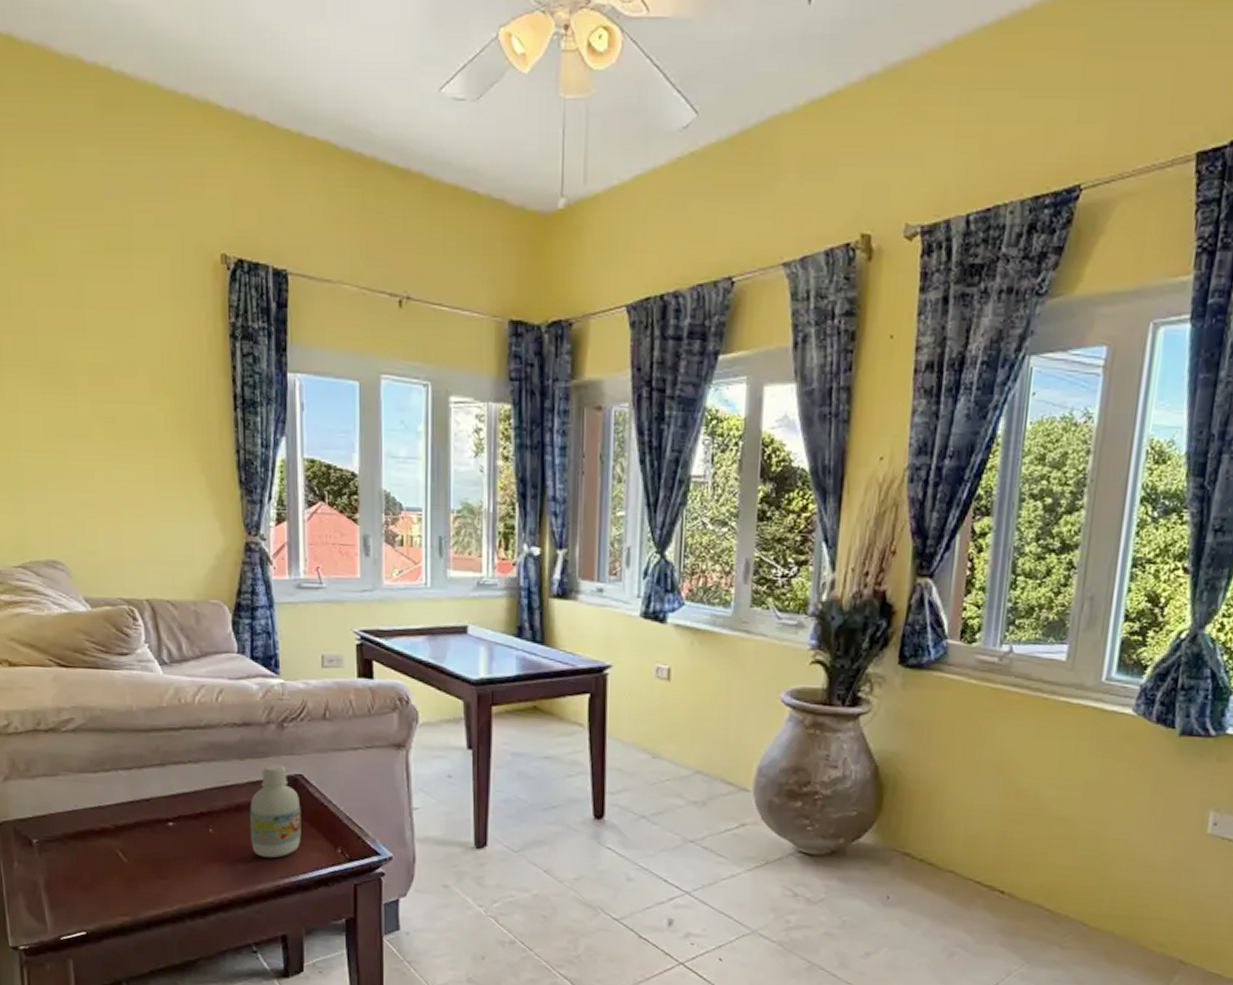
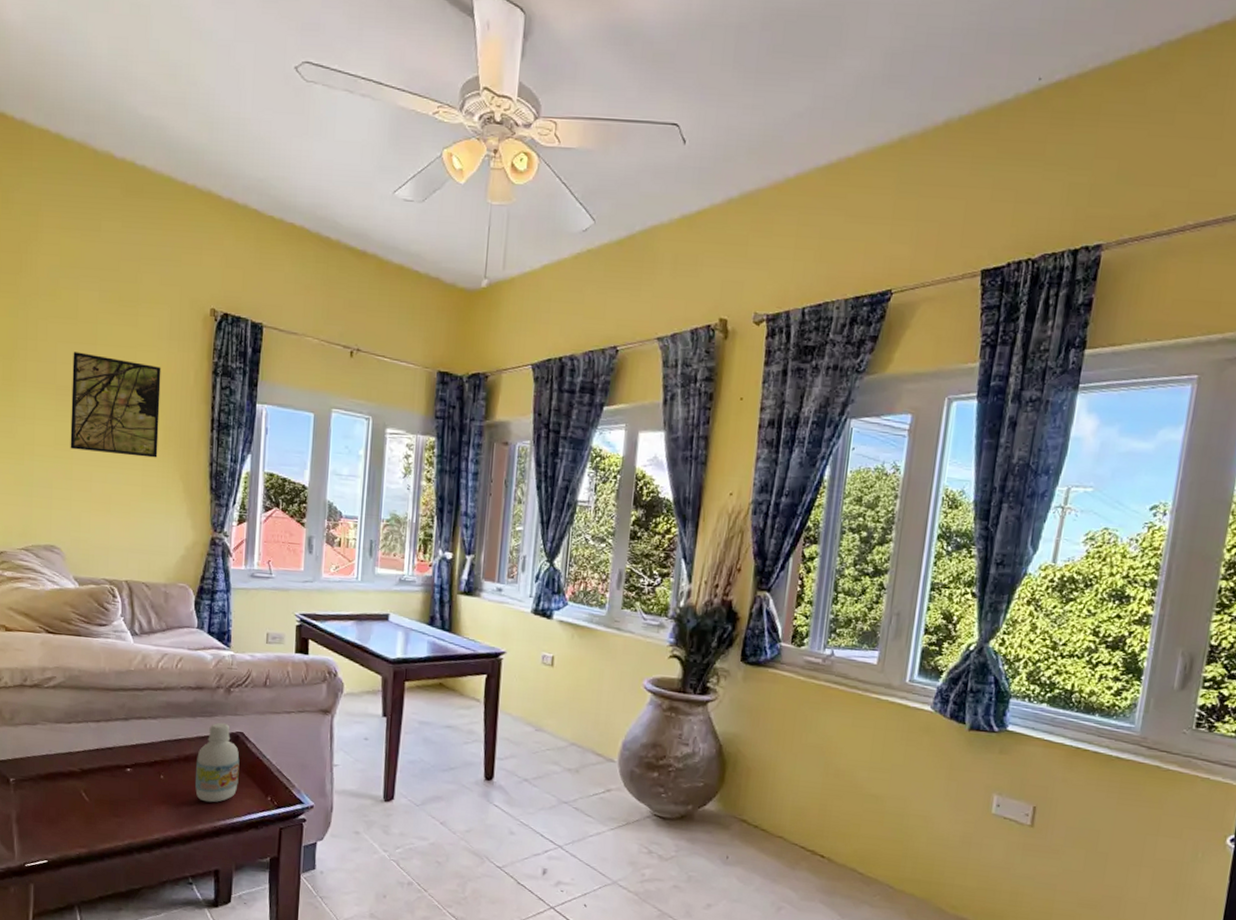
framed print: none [56,318,172,447] -> present [70,352,161,458]

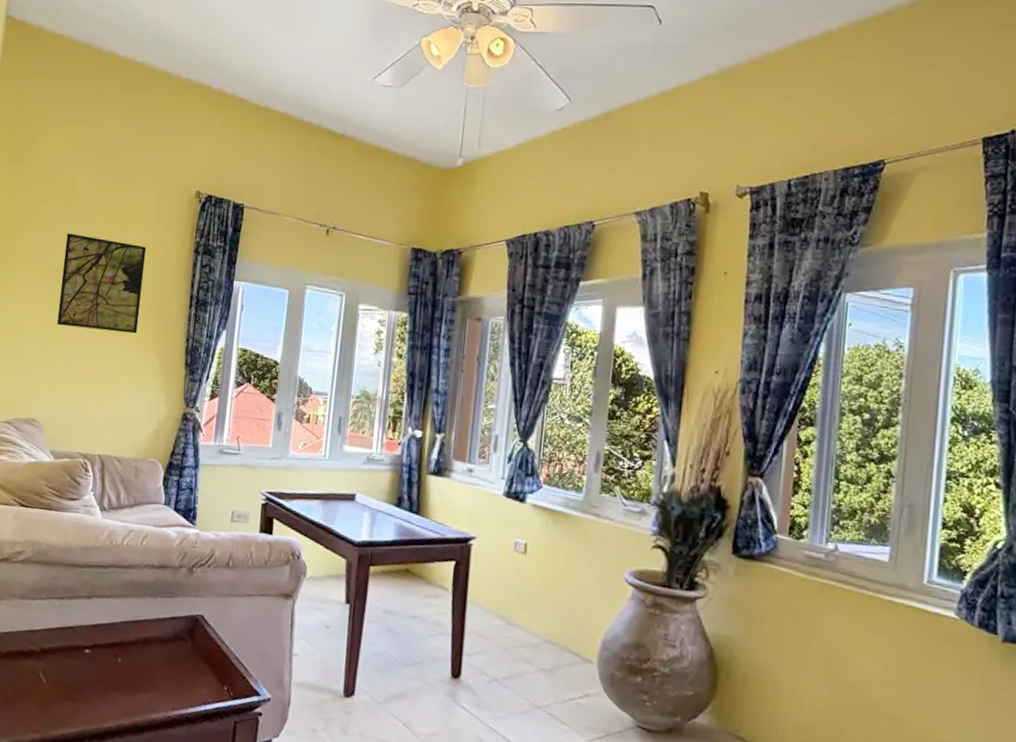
bottle: present [194,722,240,803] -> none [151,603,198,690]

